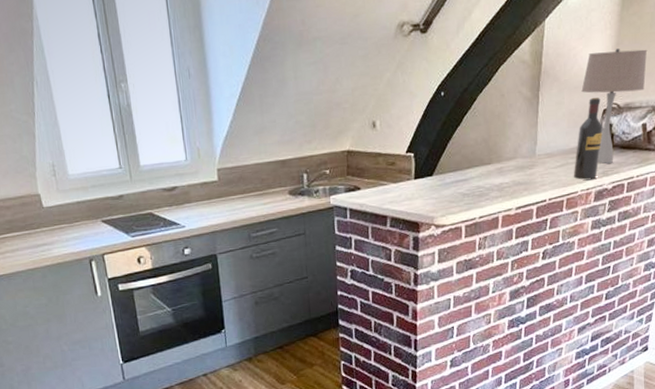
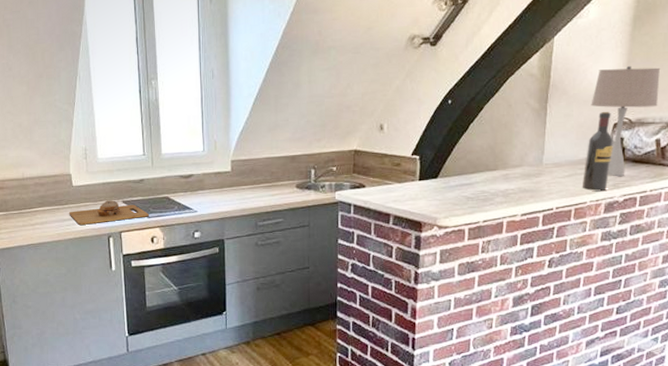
cutting board: none [42,220,133,251] -> present [69,200,149,226]

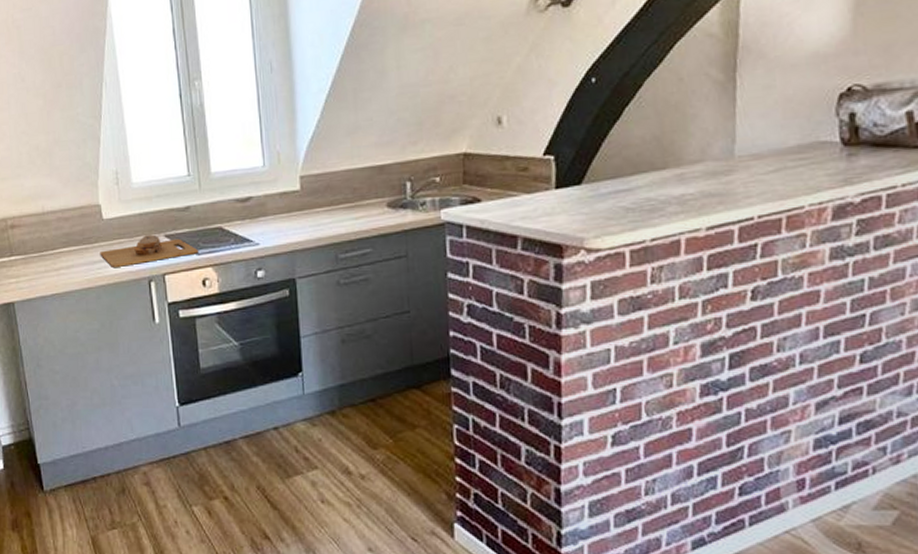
wine bottle: present [582,111,614,192] -> none [795,77,842,191]
table lamp: present [591,66,661,177] -> none [802,9,908,169]

